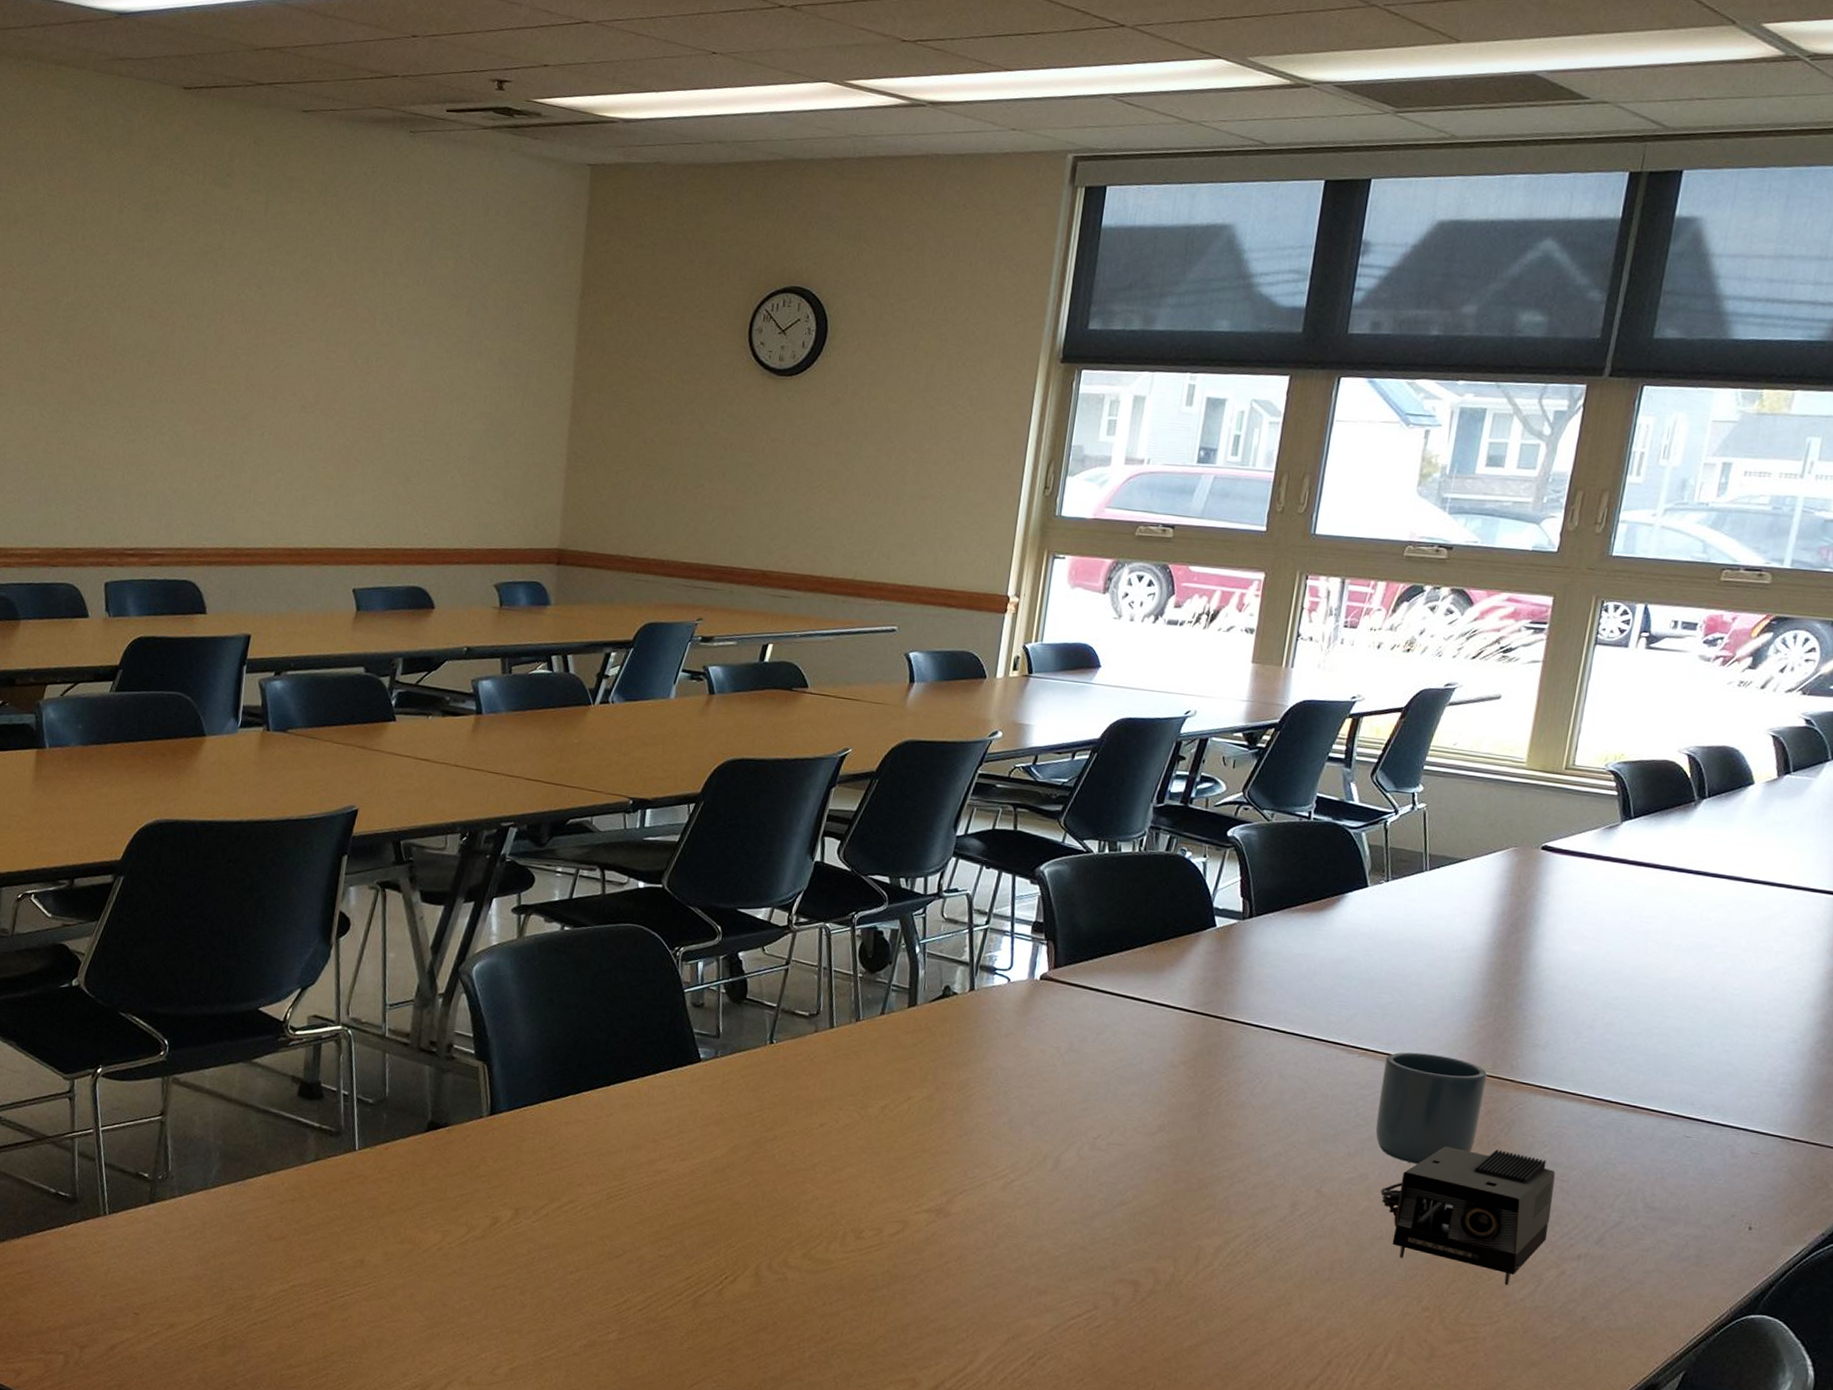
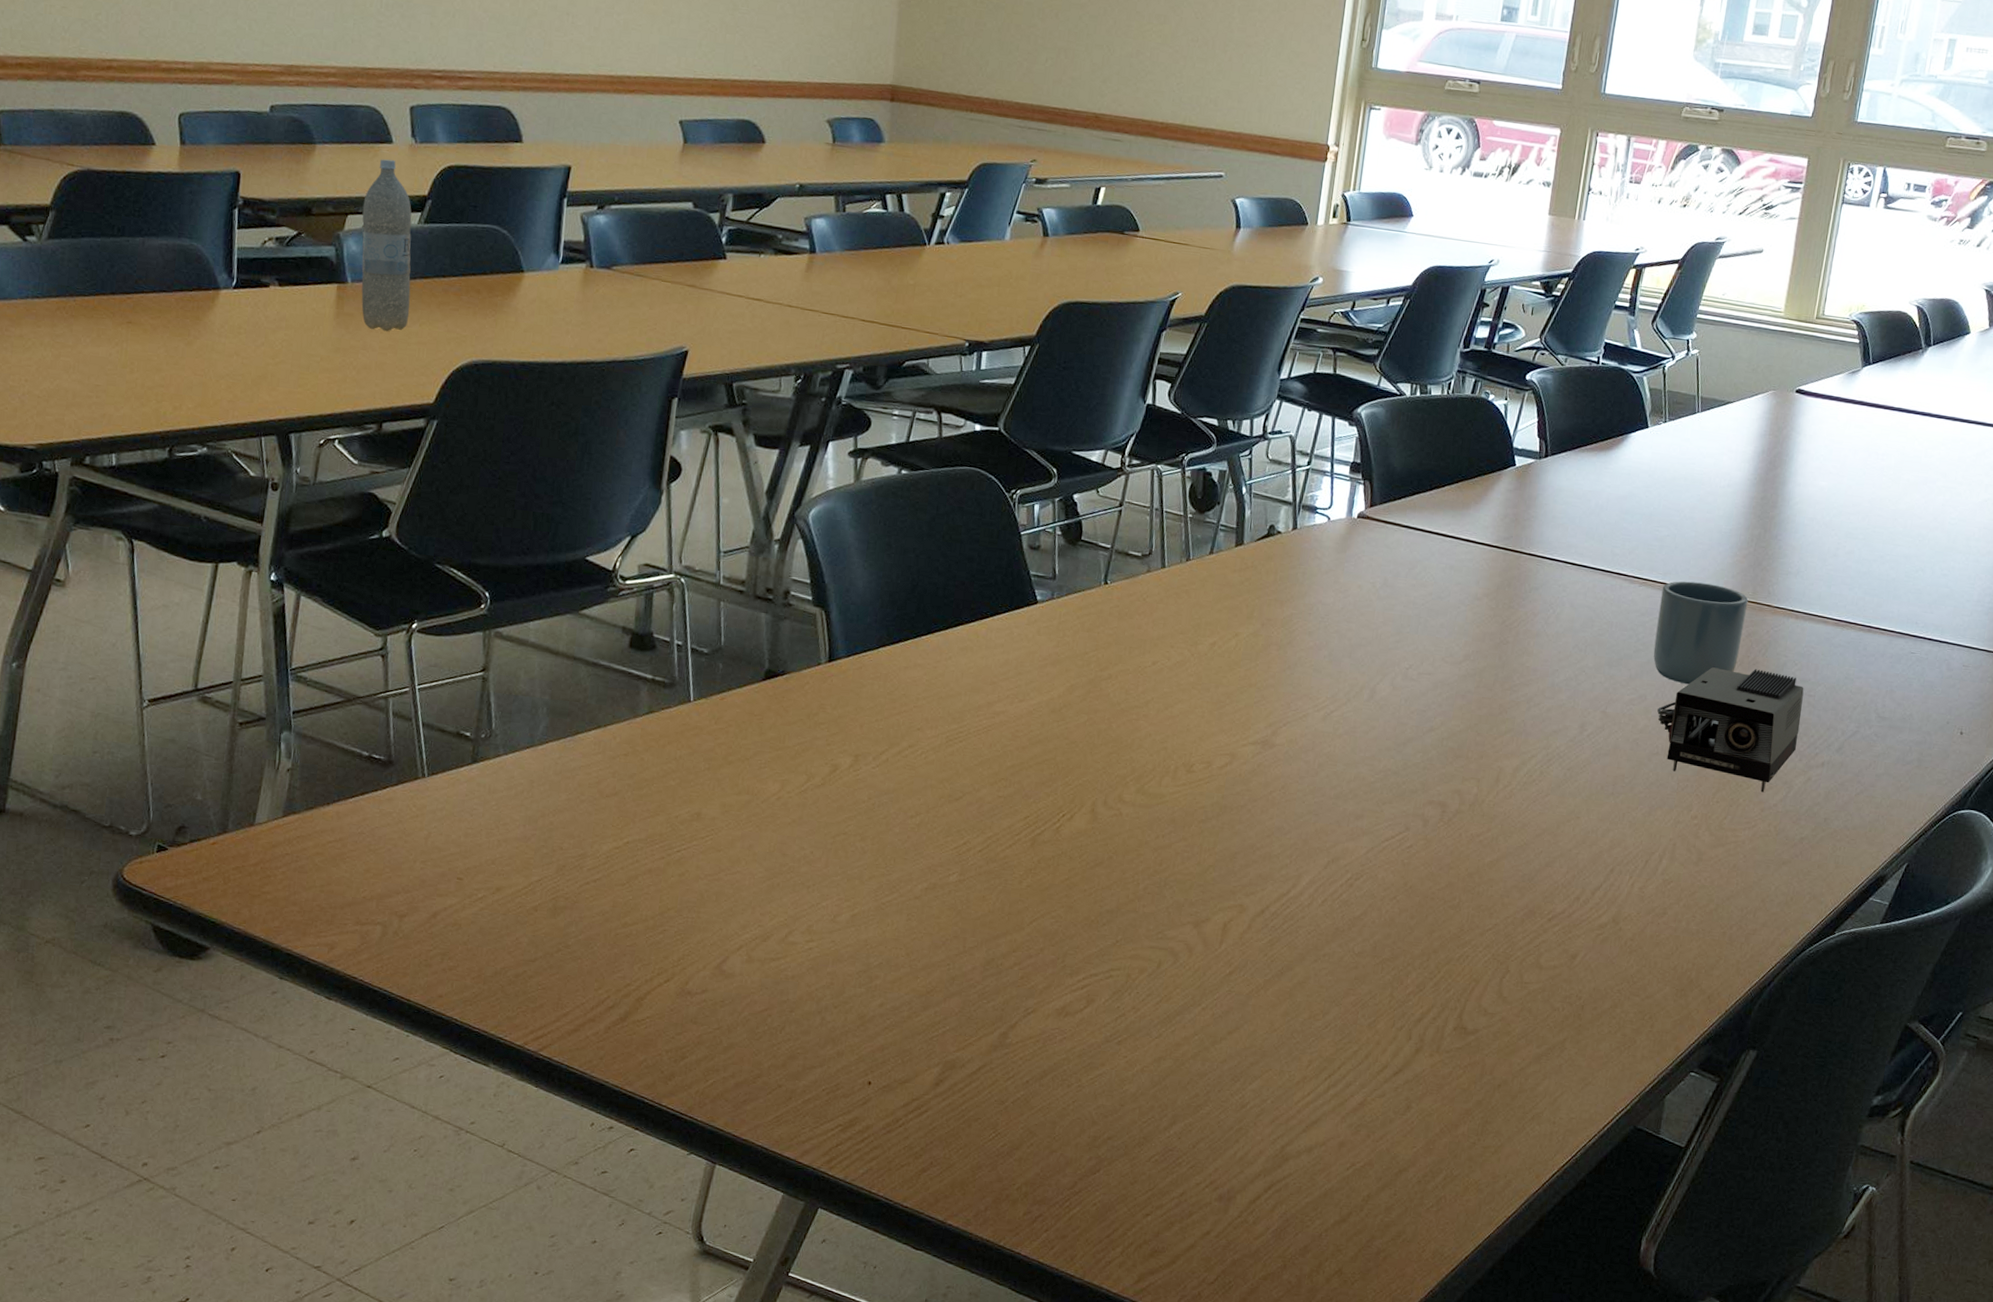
water bottle: none [57,632,105,793] -> present [361,159,412,332]

